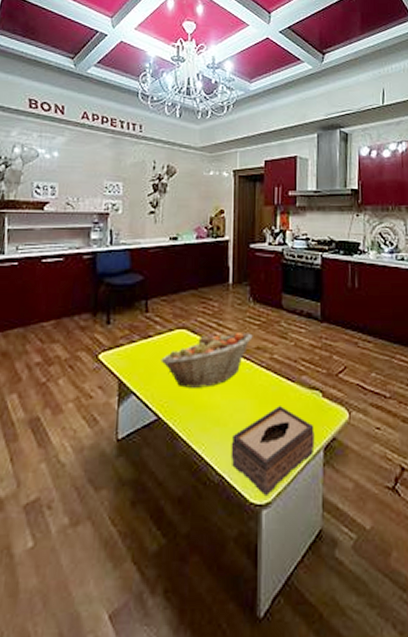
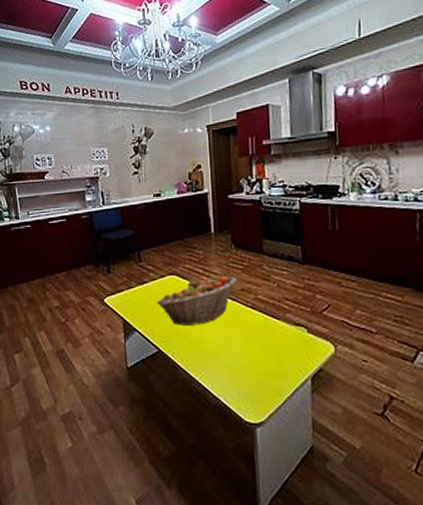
tissue box: present [230,406,315,497] -> none [224,341,302,417]

